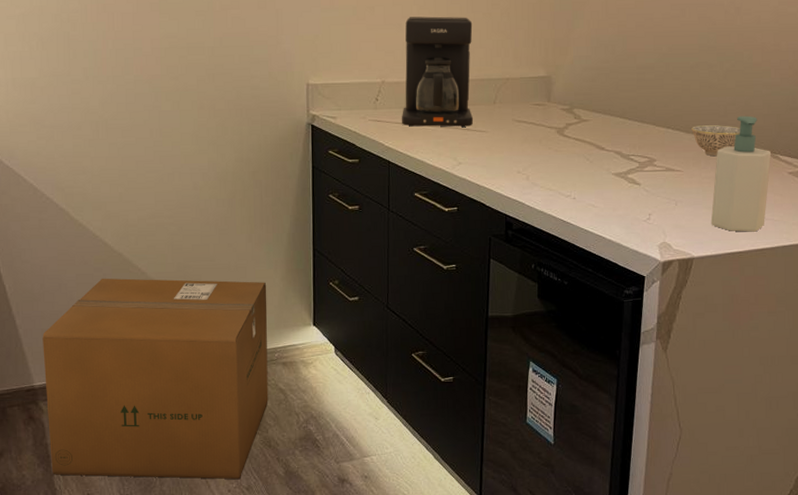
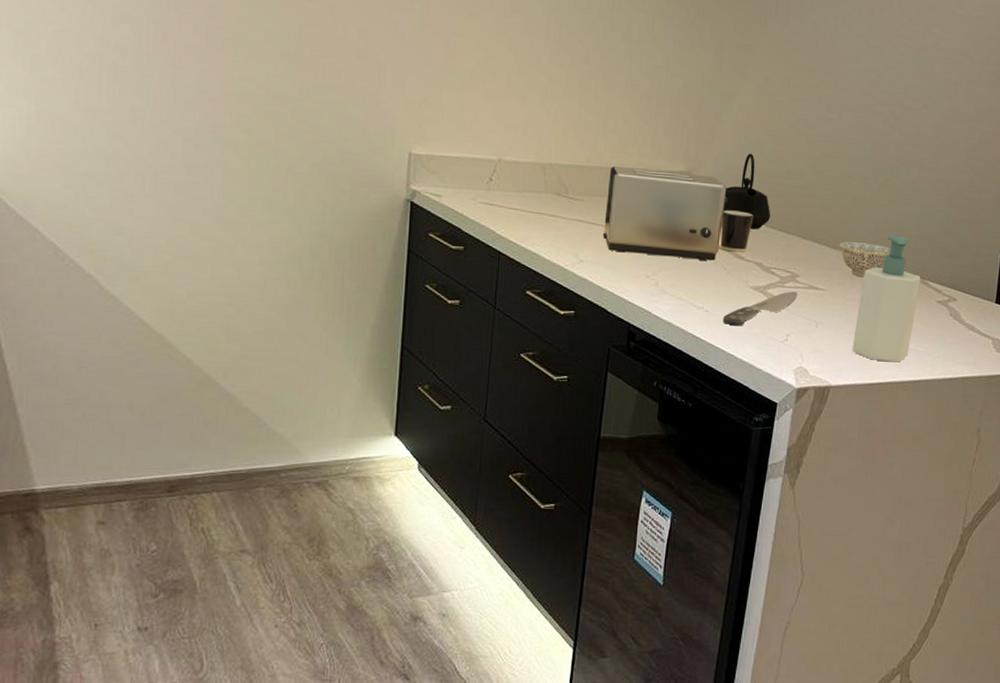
box: present [42,278,268,480] -> none [50,363,342,613]
coffee maker: present [402,16,473,127] -> none [518,88,608,220]
toaster: none [476,77,585,154] -> present [602,165,728,261]
mug: none [581,107,610,144] -> present [720,210,754,253]
kettle: none [582,54,626,122] -> present [723,153,771,230]
kitchen knife: none [589,175,656,209] -> present [722,291,797,325]

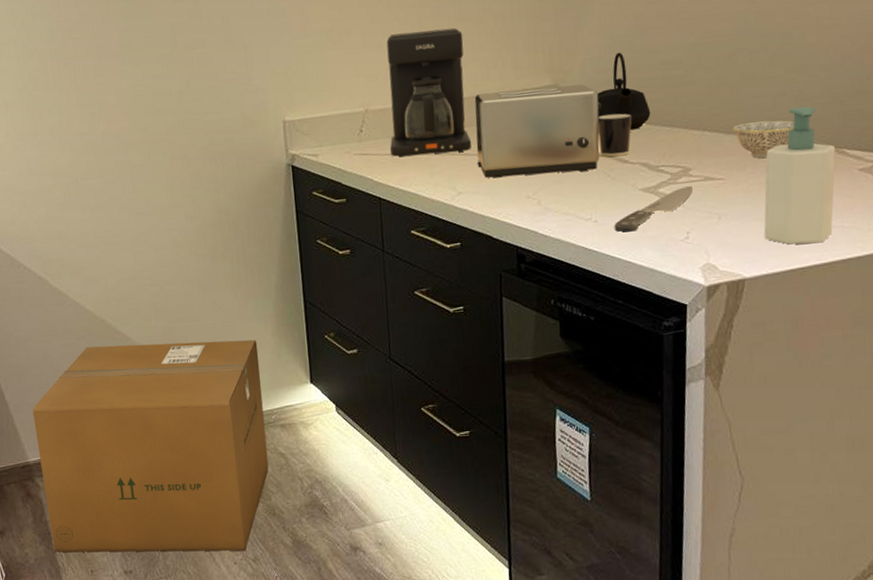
box: none [50,363,342,613] -> present [32,339,269,553]
coffee maker: none [518,88,608,220] -> present [386,27,471,157]

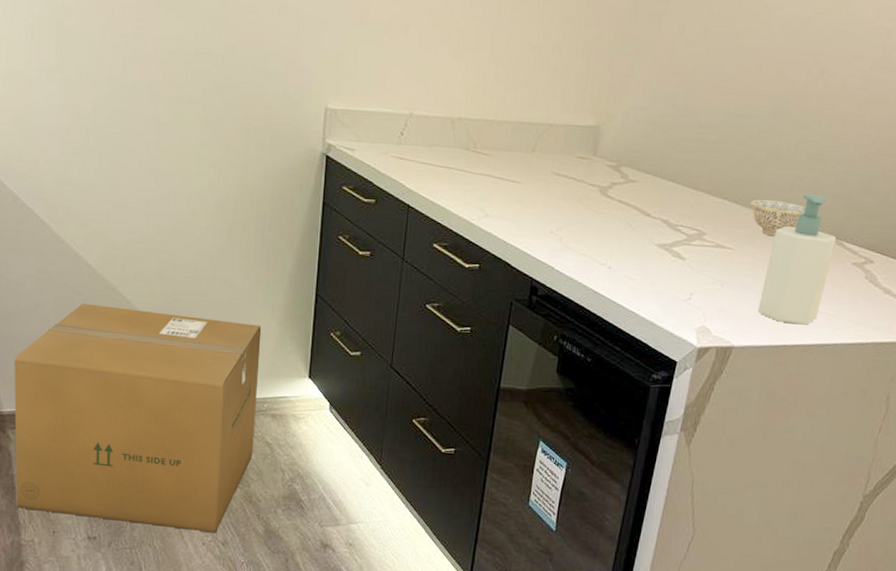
coffee maker: present [386,27,471,157] -> none [427,42,519,175]
toaster: present [474,84,601,178] -> none [508,120,636,217]
kettle: present [597,52,651,130] -> none [631,107,681,186]
mug: present [597,113,632,157] -> none [626,165,663,209]
kitchen knife: present [614,186,693,232] -> none [625,250,704,283]

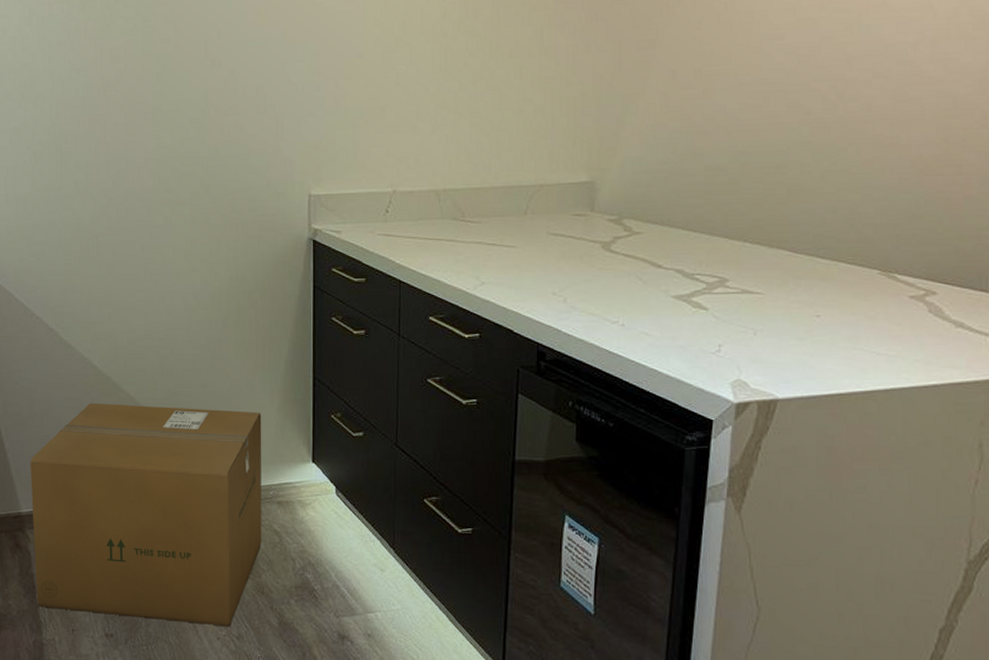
bowl: present [750,199,806,237] -> none [776,237,843,276]
soap bottle: present [757,193,837,325] -> none [801,225,886,370]

